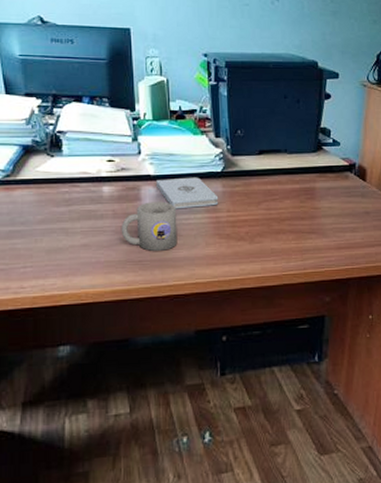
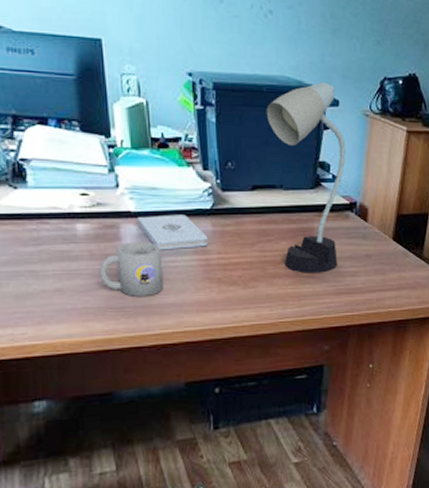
desk lamp: none [272,57,345,231] -> present [266,82,346,275]

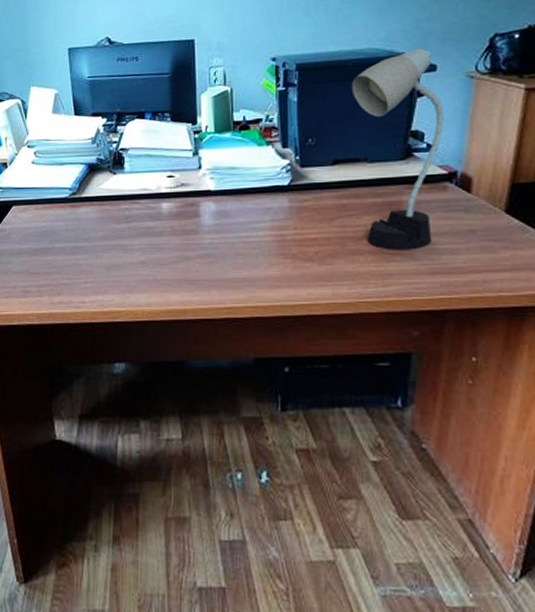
mug: present [99,241,164,297] -> none [178,218,237,270]
notepad: present [136,214,209,250] -> none [215,191,285,226]

